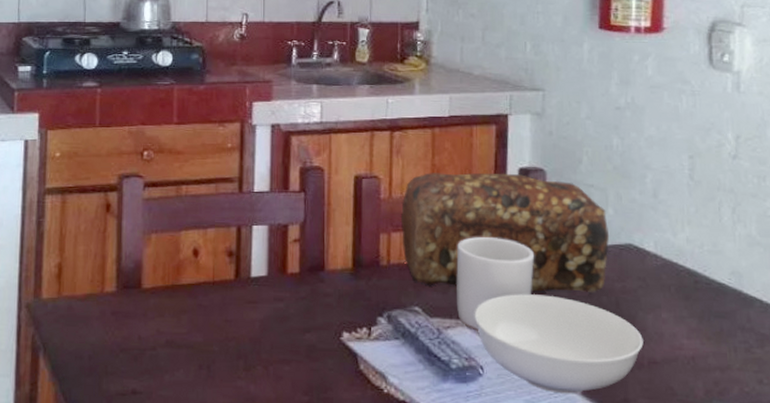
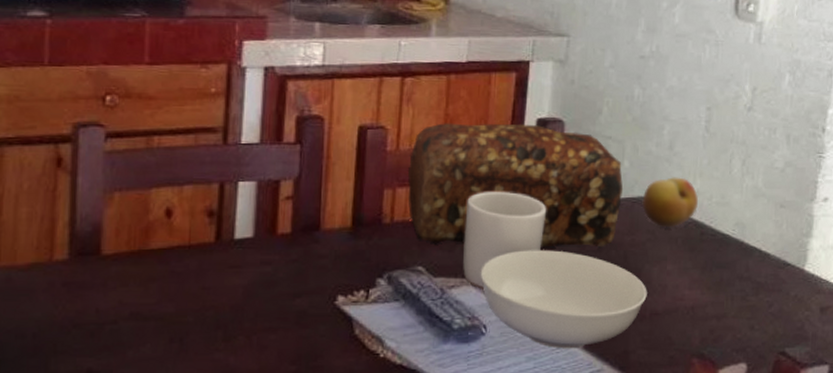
fruit: none [630,225,690,276] -> present [642,177,699,228]

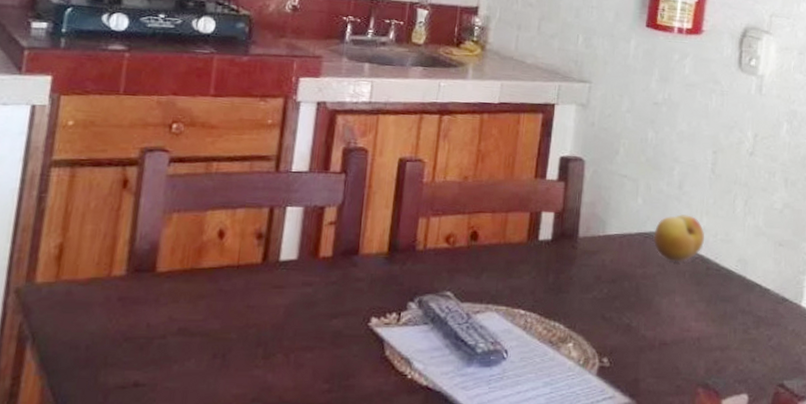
bread loaf: present [407,123,624,247] -> none [440,158,637,278]
mug: present [462,190,547,289] -> none [487,222,567,315]
bowl: present [480,250,647,349] -> none [503,279,657,375]

